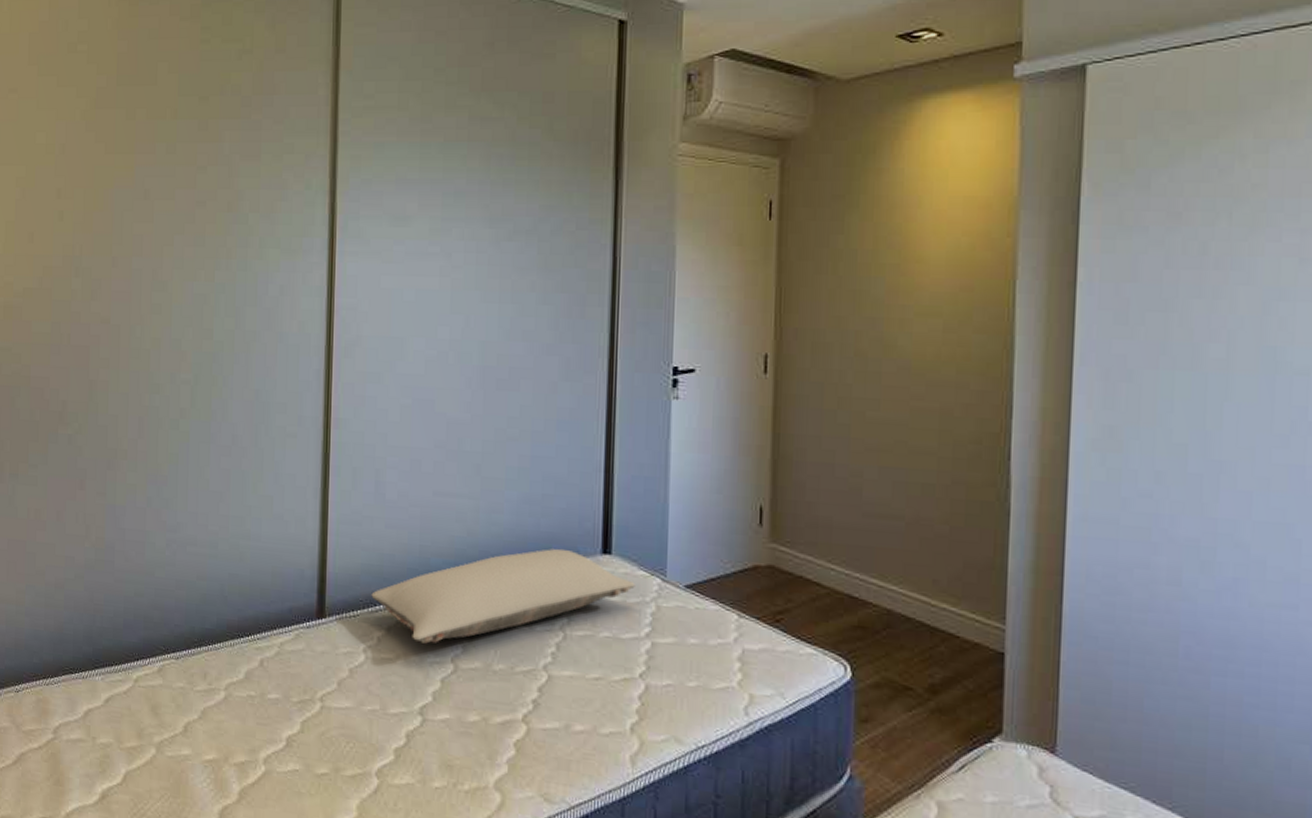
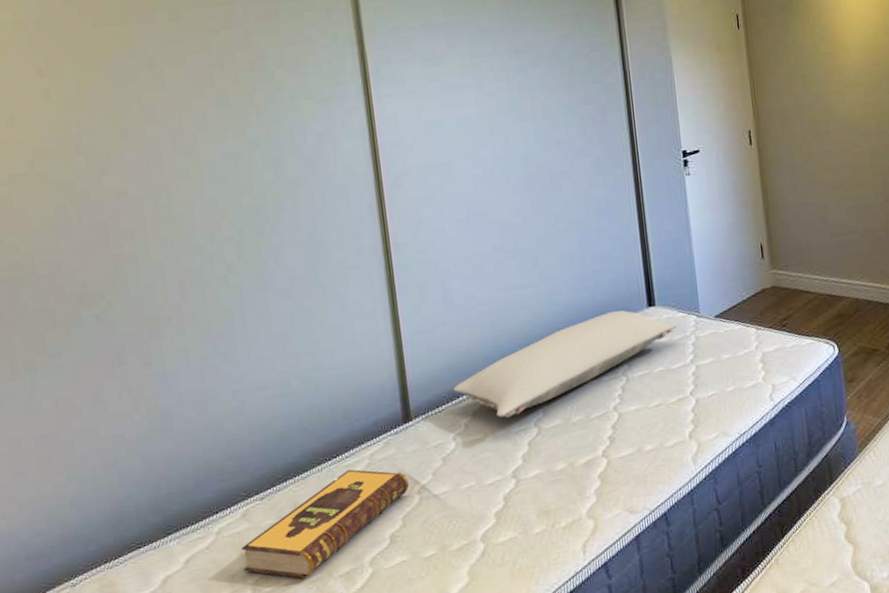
hardback book: none [152,653,314,755] -> present [241,469,409,579]

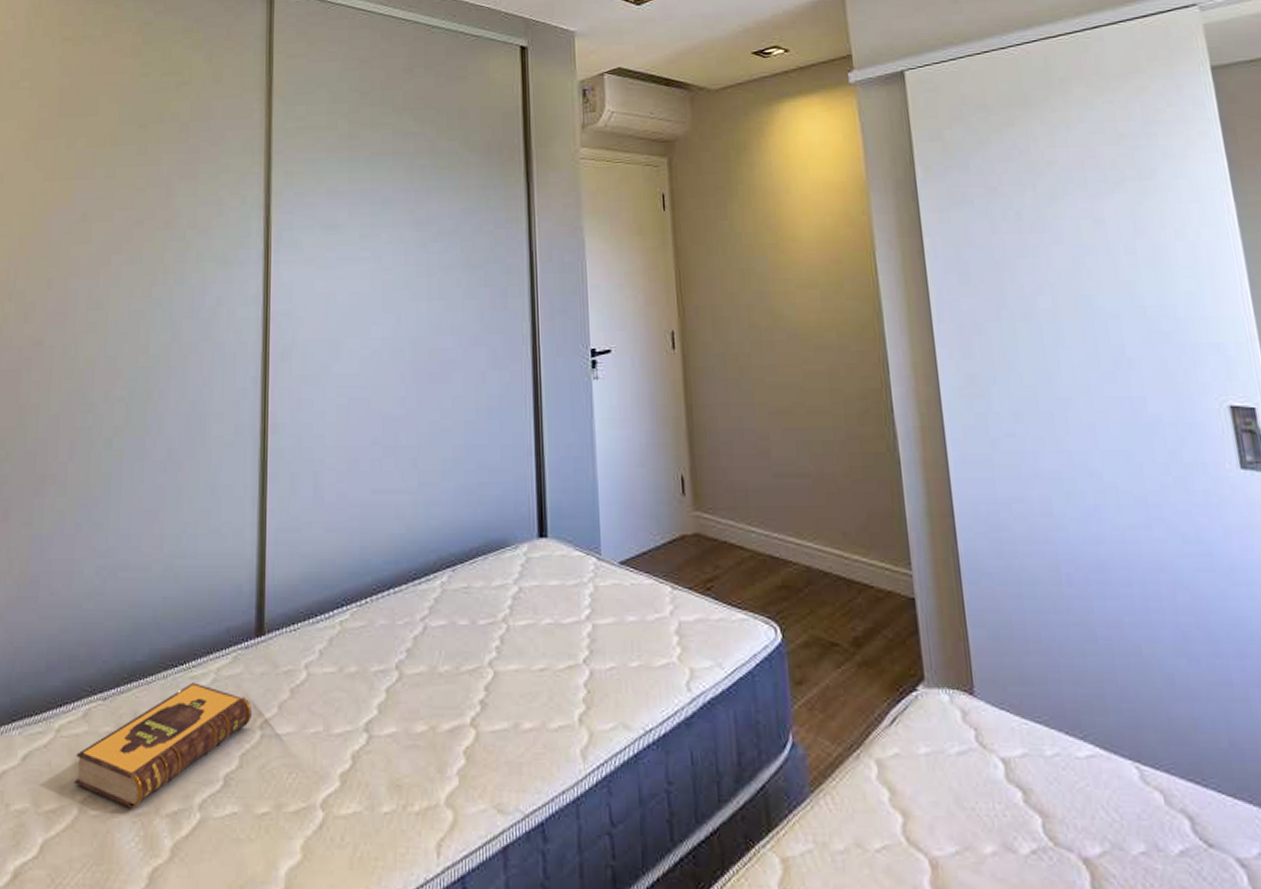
pillow: present [453,310,677,418] -> none [312,536,572,652]

